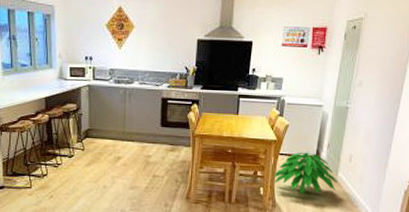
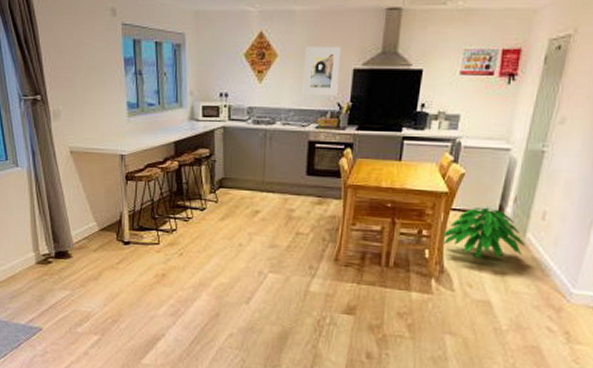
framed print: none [156,20,187,61] -> present [302,47,342,96]

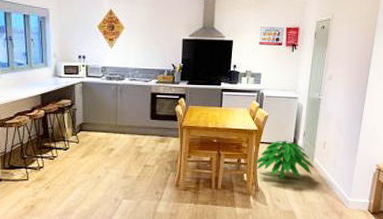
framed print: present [302,47,342,96] -> none [145,22,173,59]

